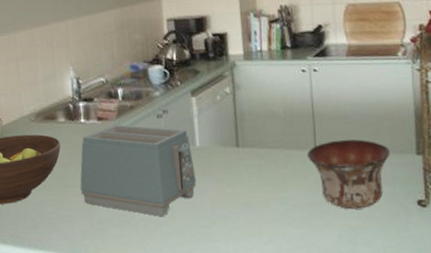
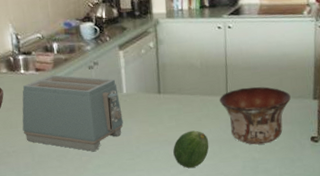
fruit: none [255,191,298,238] -> present [173,130,209,168]

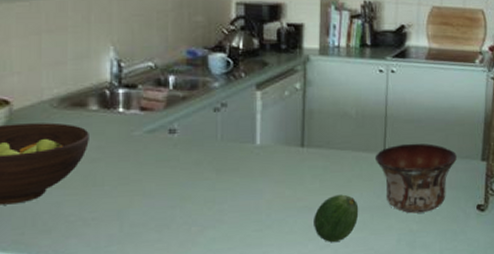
toaster: present [22,75,124,151] -> none [111,117,252,219]

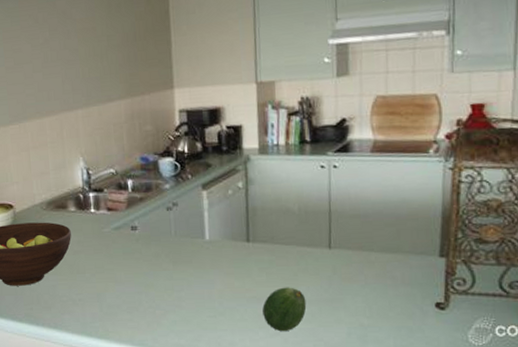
bowl: present [374,143,457,214] -> none [320,238,410,308]

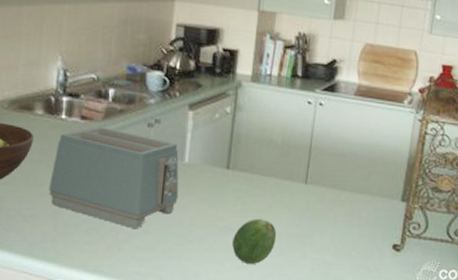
toaster: none [90,215,205,304] -> present [49,127,179,228]

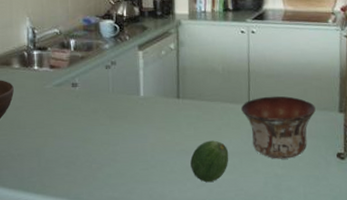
toaster: present [49,127,179,228] -> none [31,73,139,158]
bowl: none [296,176,377,246] -> present [240,96,316,159]

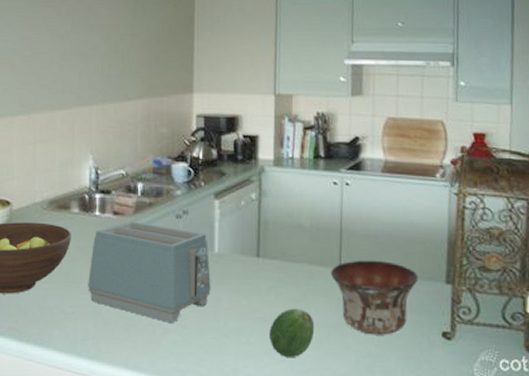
toaster: none [31,73,139,158] -> present [88,221,211,322]

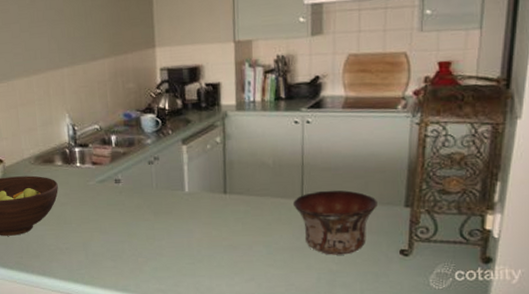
toaster: present [88,221,211,322] -> none [76,169,184,253]
fruit: present [269,308,315,357] -> none [238,236,280,276]

